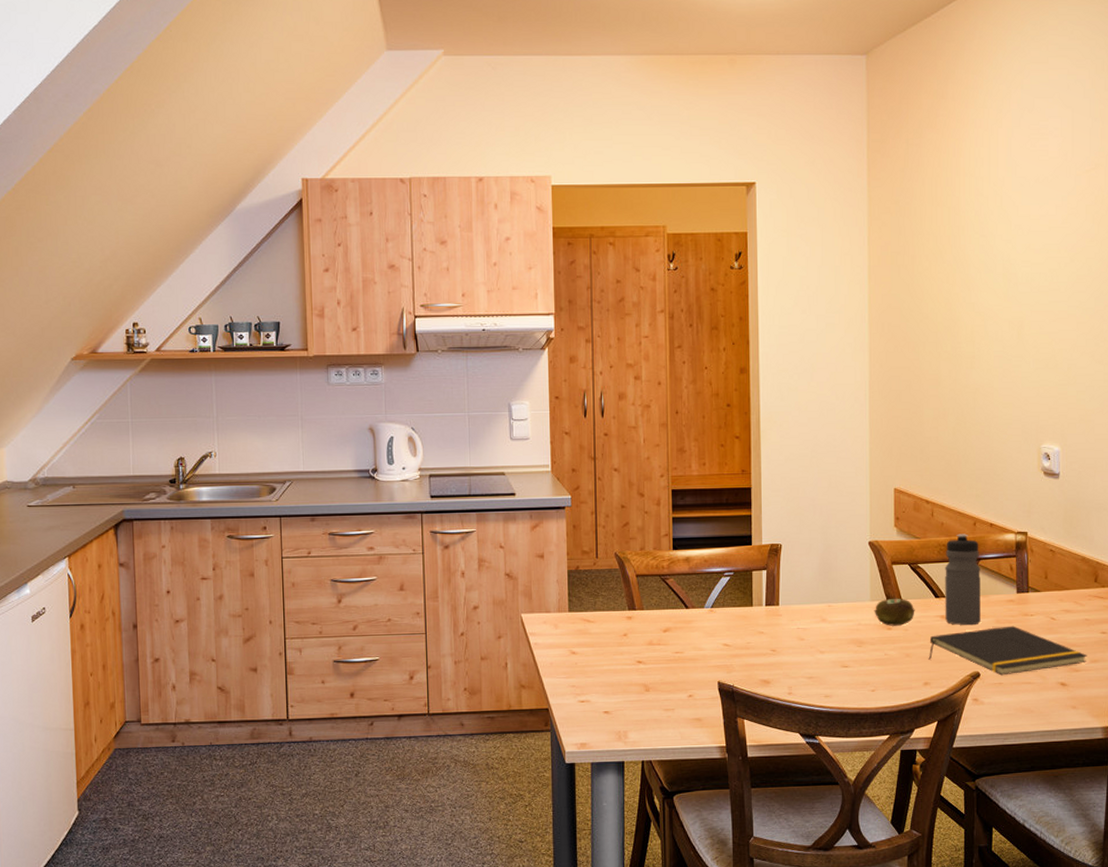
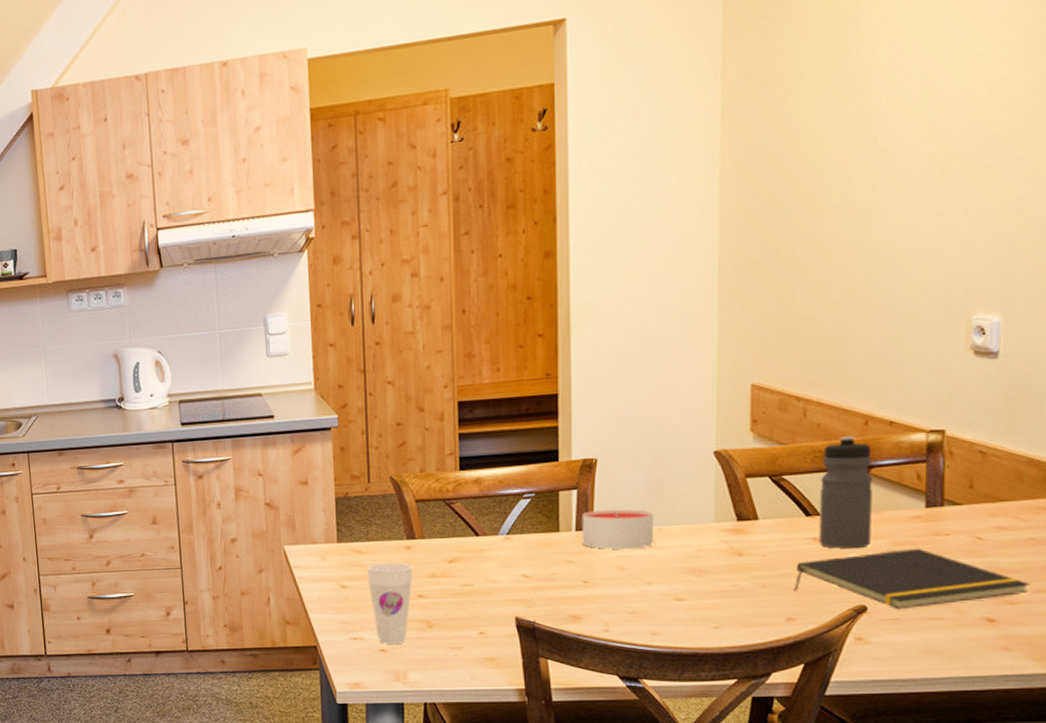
cup: none [594,631,633,706] -> present [366,563,413,644]
candle: none [770,588,825,623] -> present [582,509,653,550]
fruit: present [874,598,915,626] -> none [719,517,777,552]

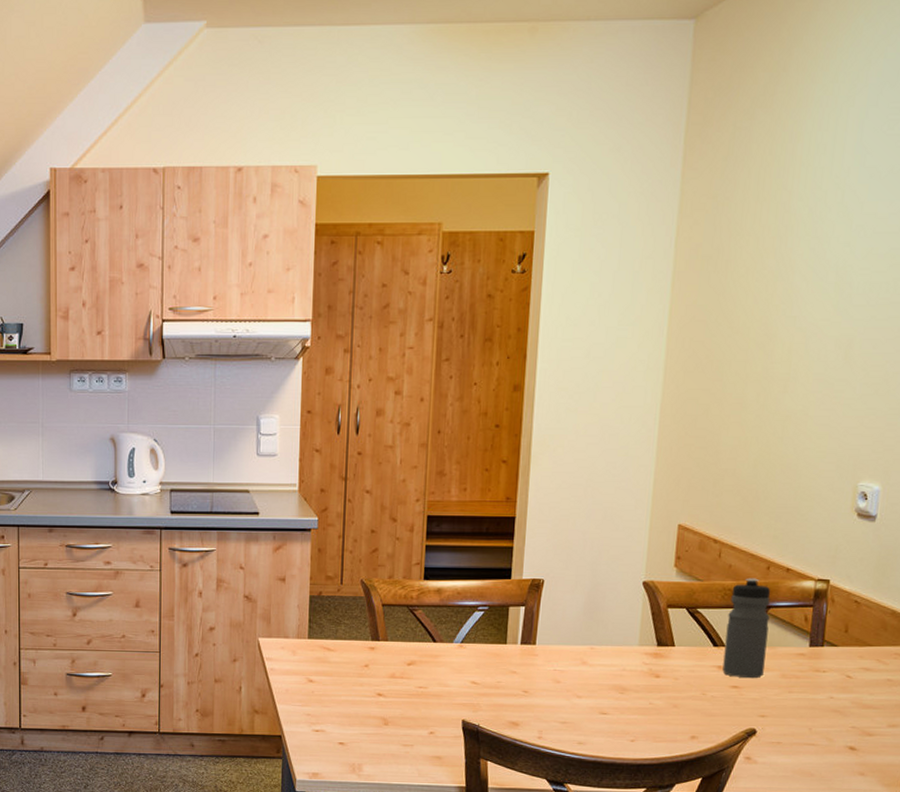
cup: present [366,563,413,644] -> none [332,661,375,738]
candle: present [582,509,653,550] -> none [525,627,588,665]
notepad: present [793,548,1030,610] -> none [698,681,885,735]

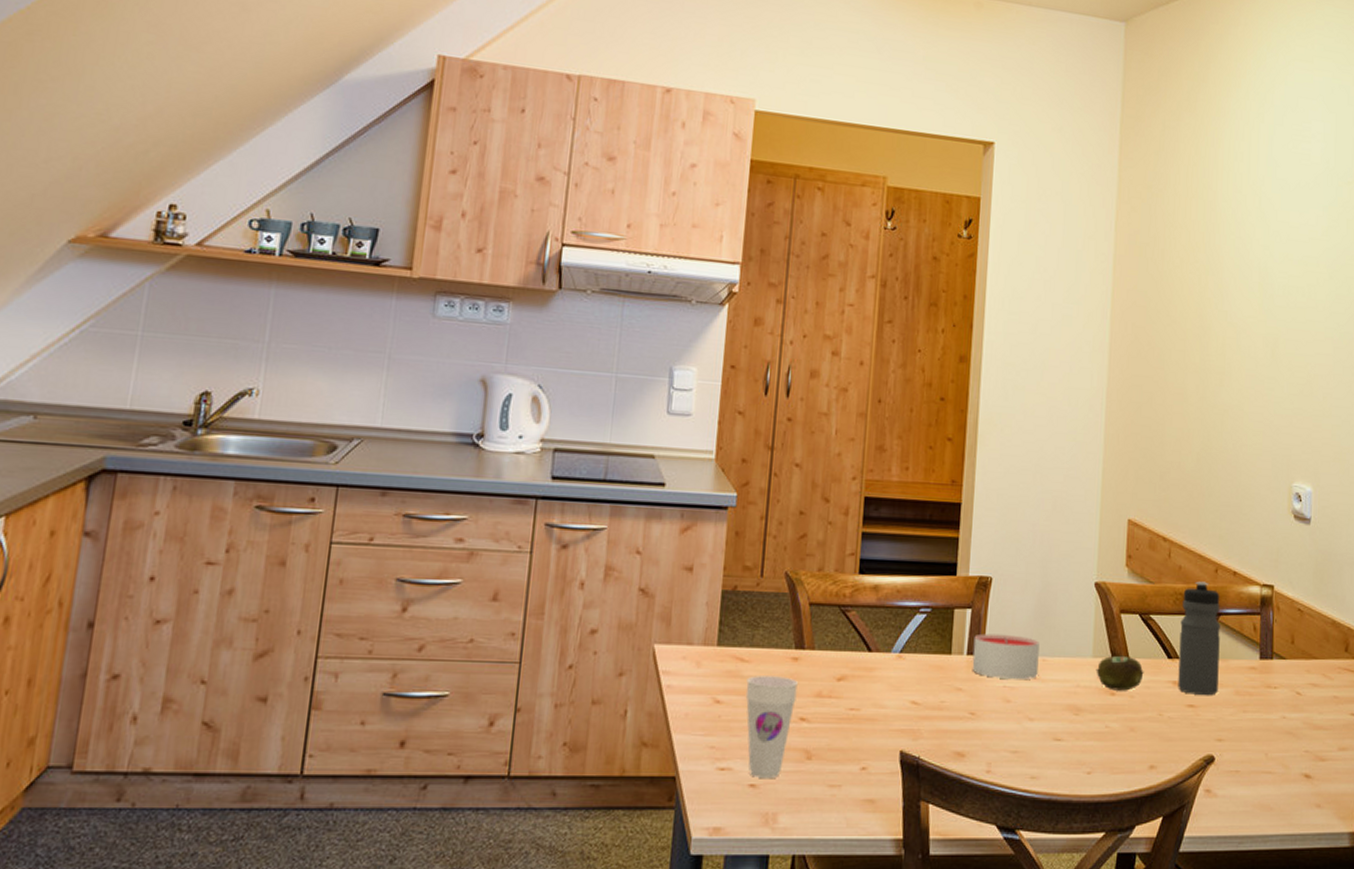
cup: none [332,661,375,738] -> present [745,676,798,778]
candle: none [525,627,588,665] -> present [972,633,1040,680]
fruit: none [641,644,689,674] -> present [1096,655,1144,691]

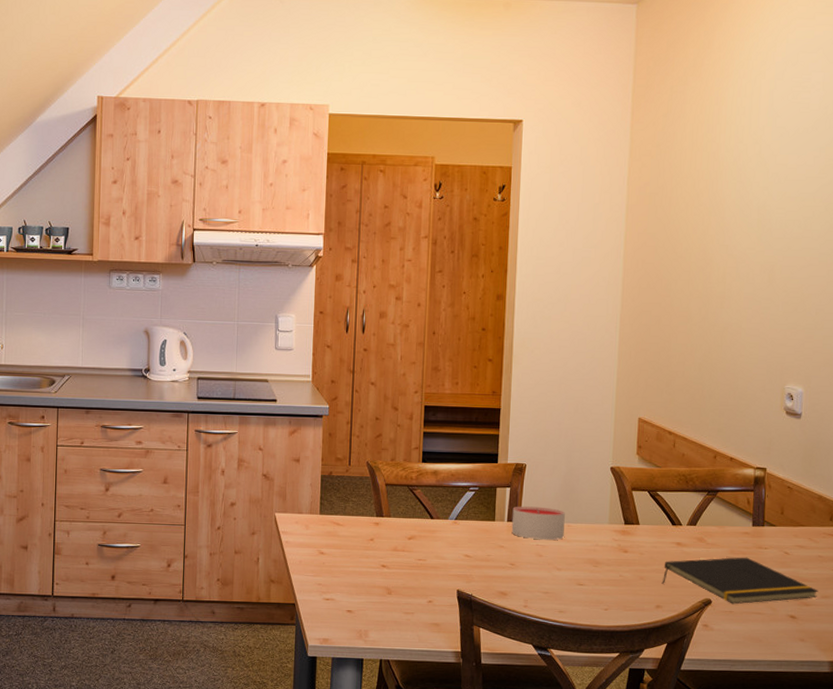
cup: present [745,676,798,778] -> none [341,535,379,606]
fruit: present [1096,655,1144,691] -> none [611,522,652,549]
notepad: none [1156,699,1335,762] -> present [662,557,819,604]
water bottle: present [1178,581,1221,696] -> none [680,465,718,554]

